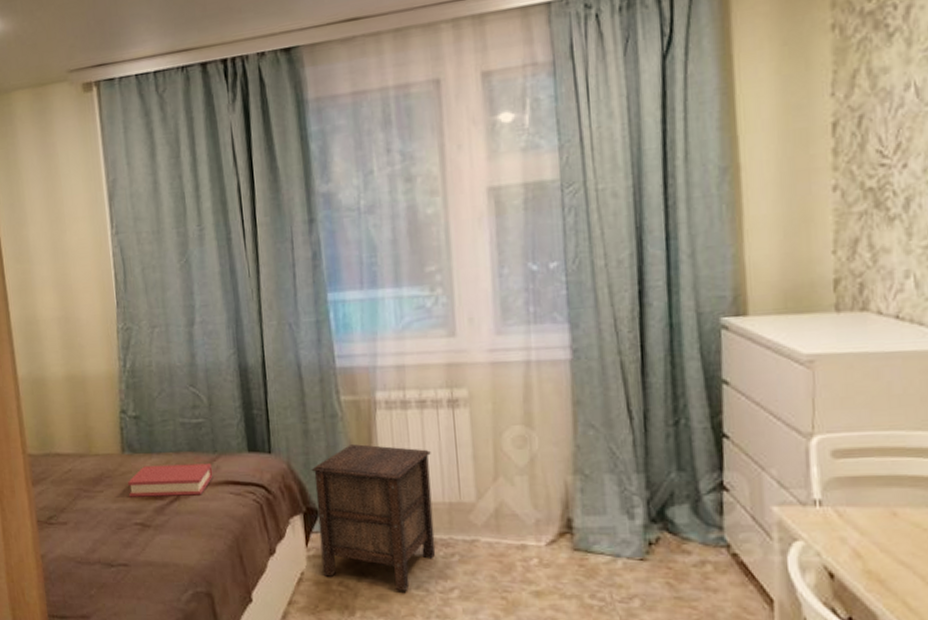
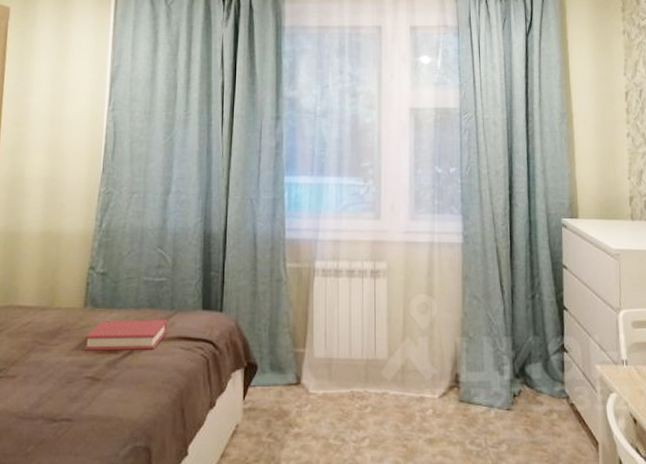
nightstand: present [311,444,436,591] -> none [255,306,355,441]

